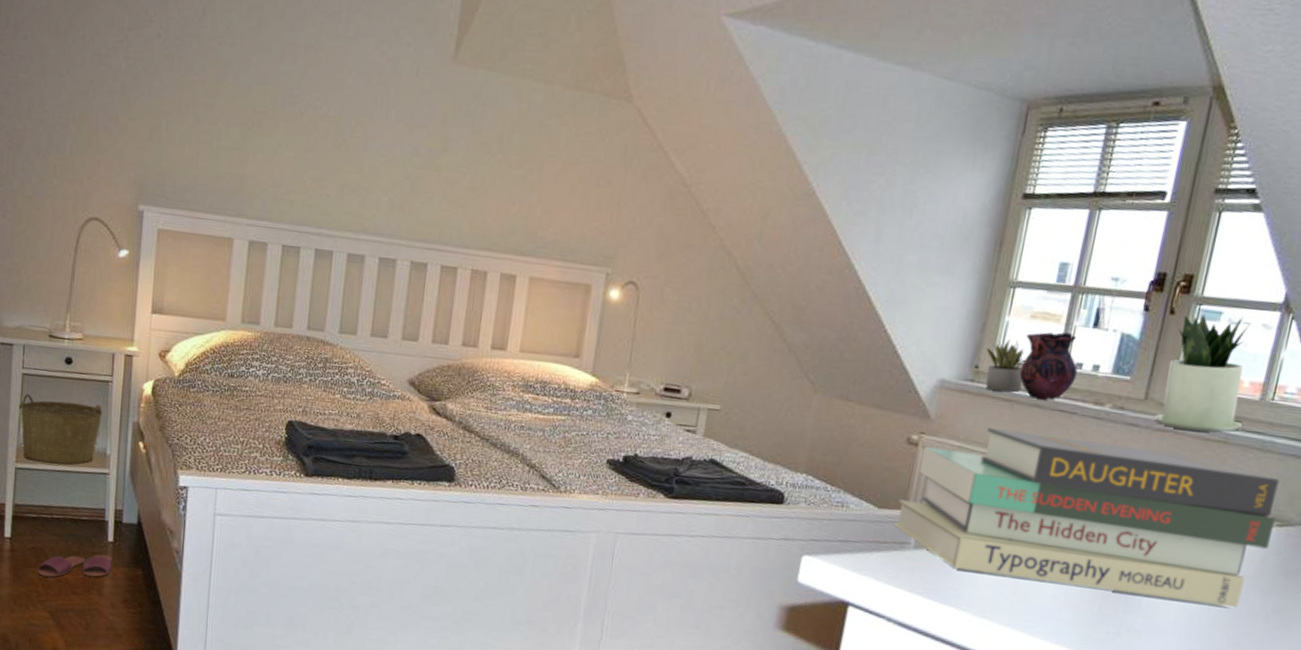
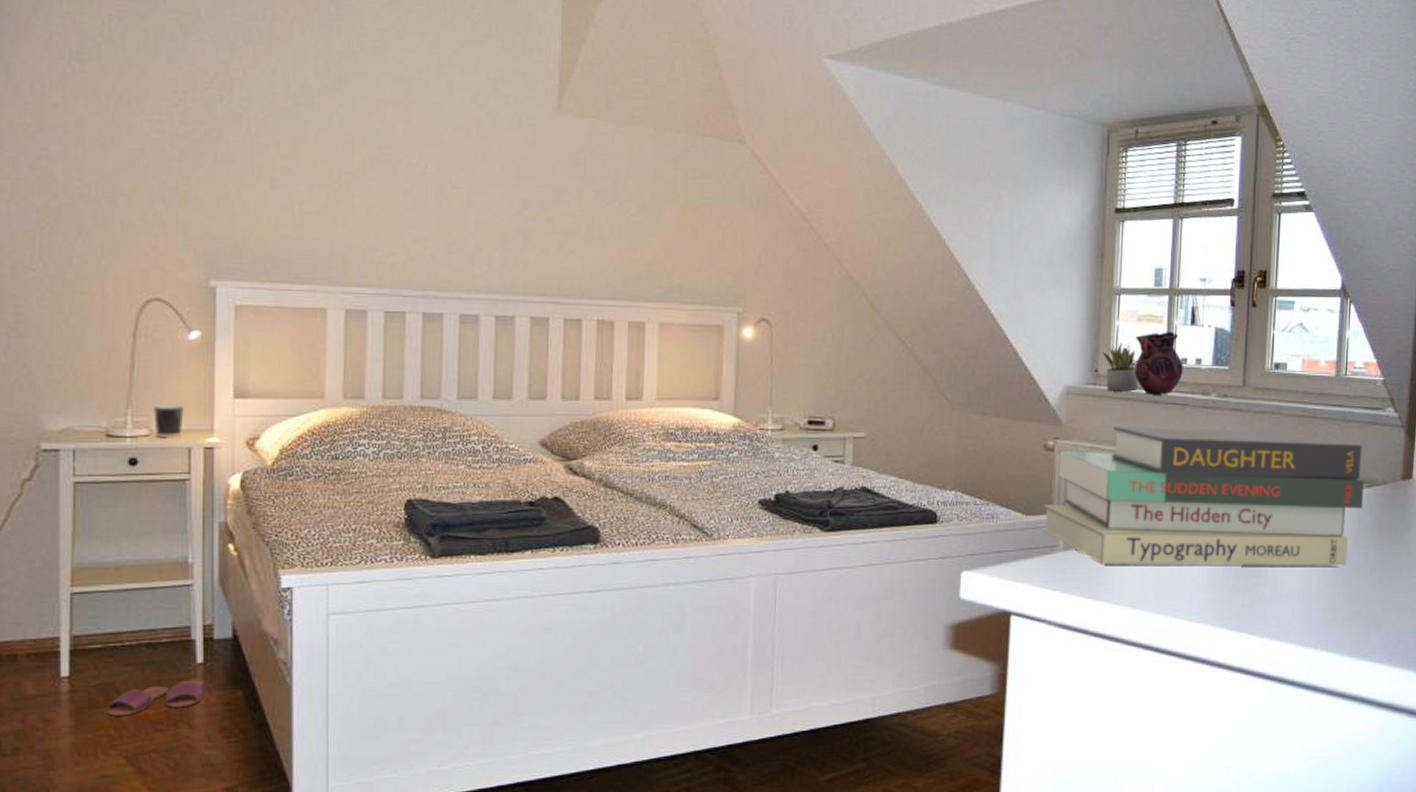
basket: present [20,393,103,465] -> none [73,504,180,583]
mug: none [87,312,111,344] -> present [154,404,184,438]
planter: present [1153,315,1250,433] -> none [1253,305,1325,409]

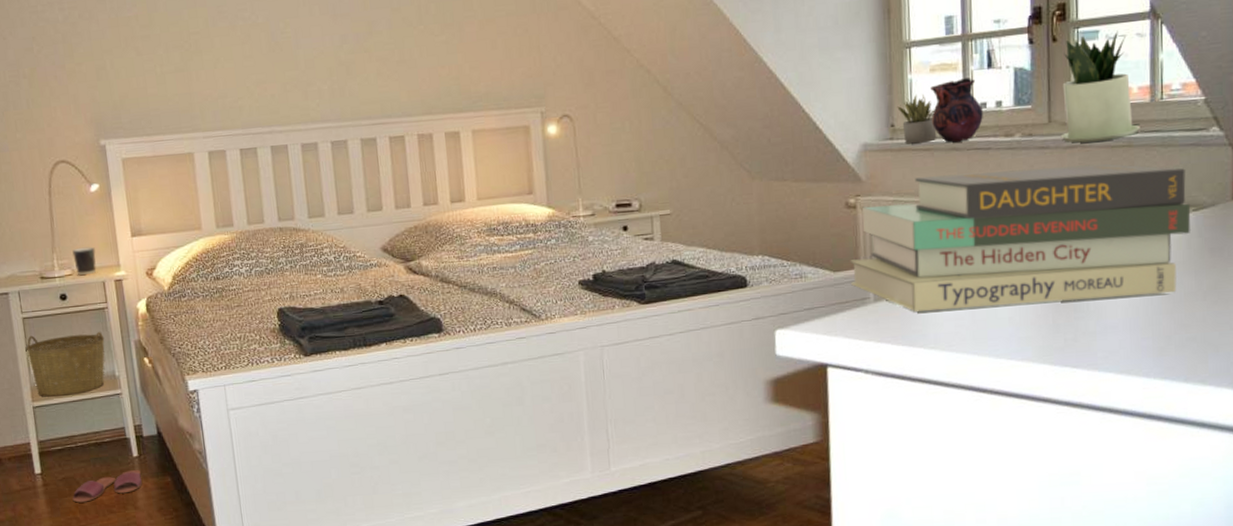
basket: none [73,504,180,583] -> present [26,332,105,398]
planter: none [1253,305,1325,409] -> present [1060,31,1140,143]

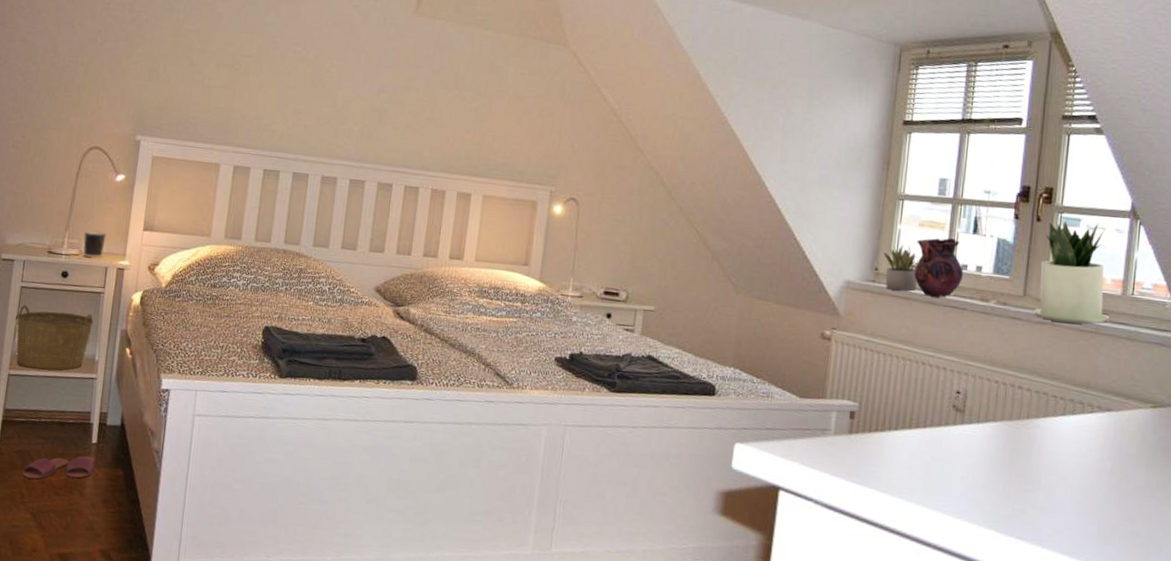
books: present [850,163,1191,312] -> none [813,323,1149,484]

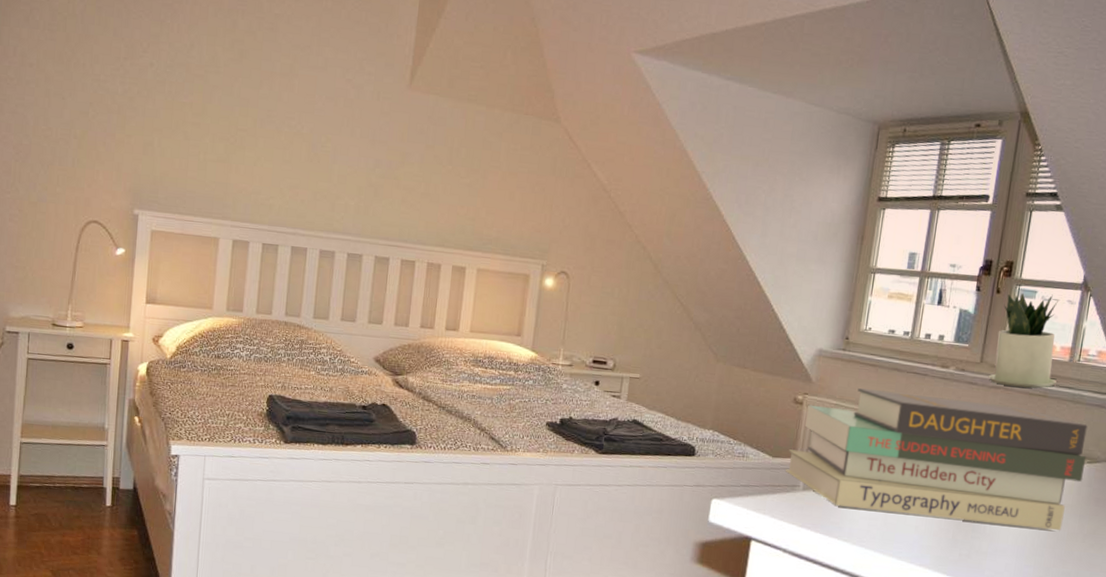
basket: present [16,305,94,371] -> none [25,376,101,439]
slippers: present [22,456,95,480] -> none [40,518,110,540]
mug: present [83,230,106,258] -> none [87,303,109,331]
books: none [813,323,1149,484] -> present [784,388,1088,531]
succulent plant: present [883,244,918,292] -> none [854,315,886,359]
vase: present [914,238,963,297] -> none [881,309,927,364]

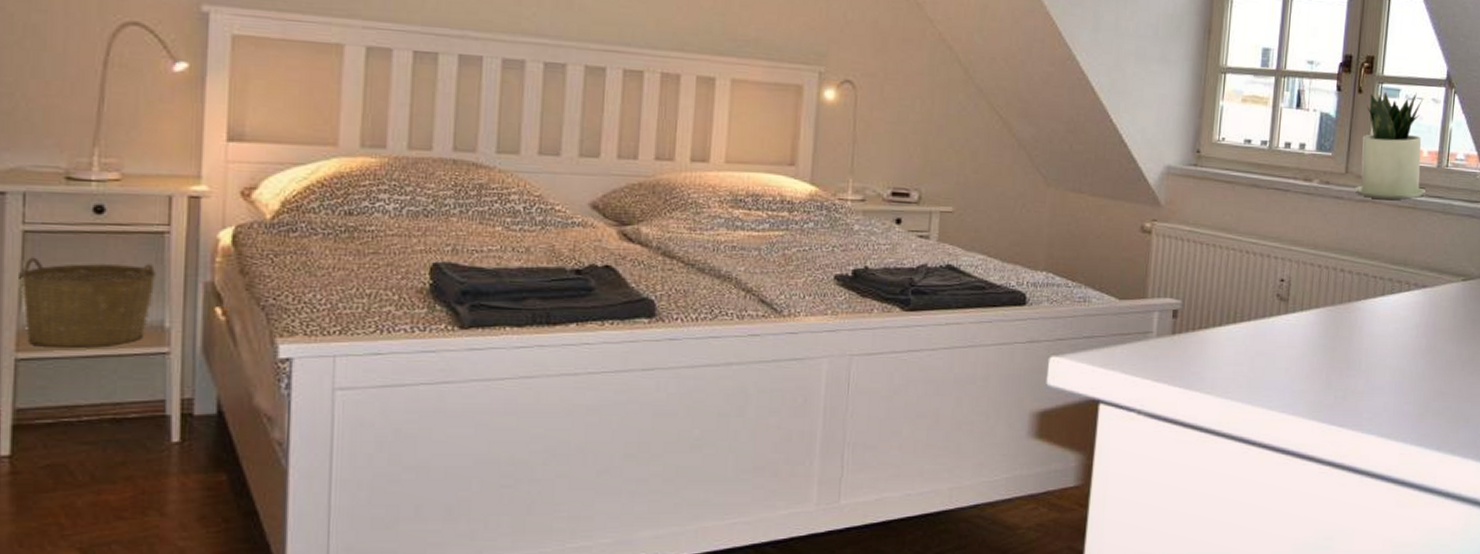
basket: none [25,376,101,439] -> present [21,257,157,349]
books: present [784,388,1088,531] -> none [1134,210,1461,360]

